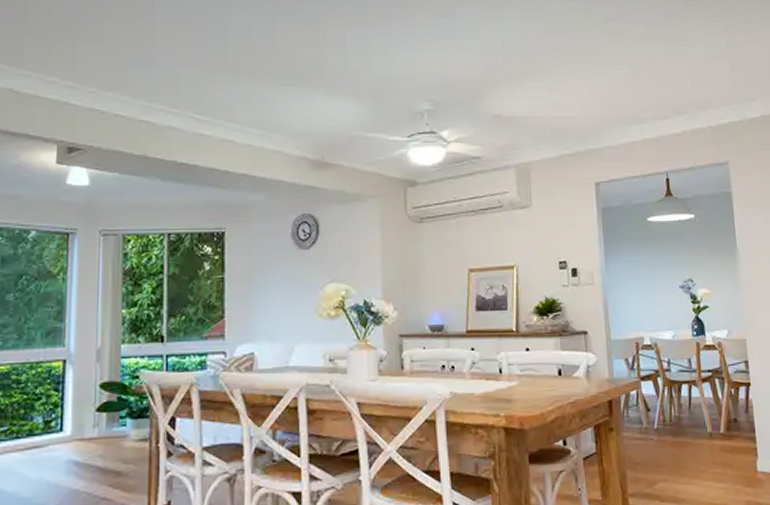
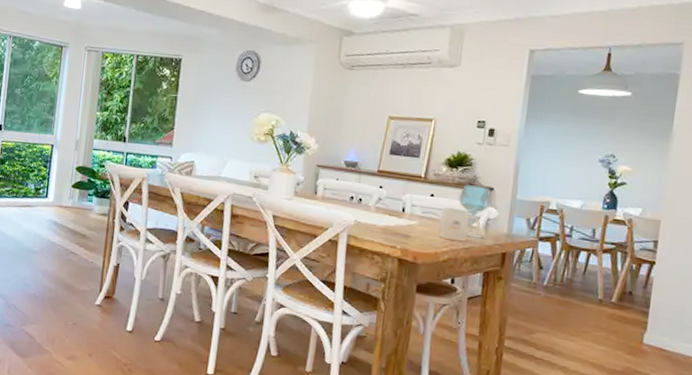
mug: none [540,360,582,397] -> present [438,207,481,242]
wine glass: none [555,331,588,390] -> present [459,184,491,239]

